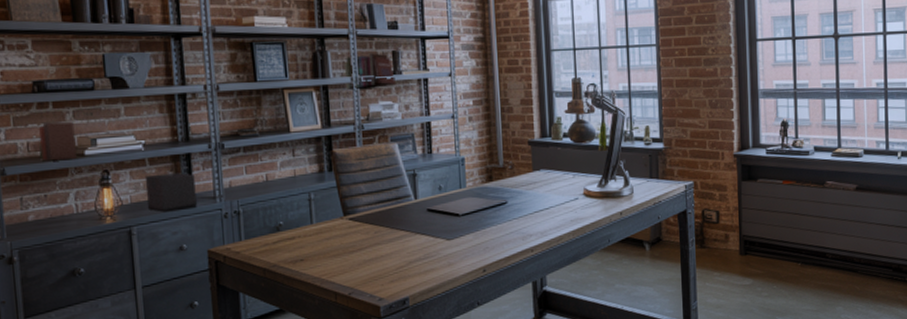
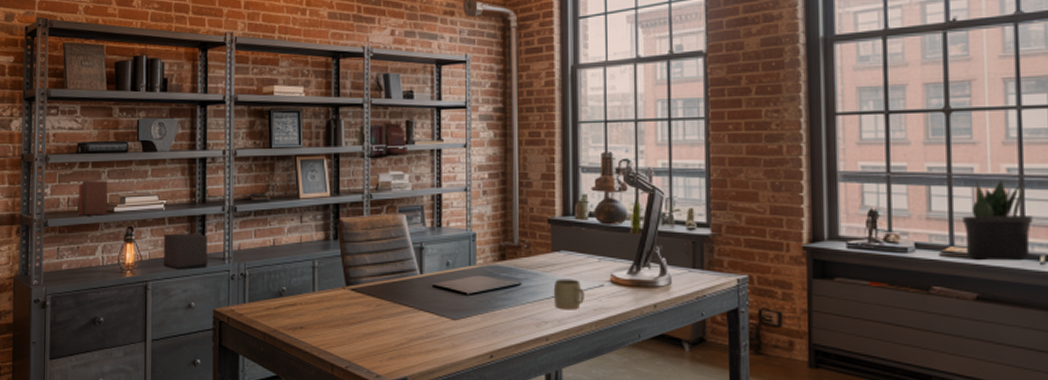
mug: none [535,194,563,223] -> present [553,279,586,310]
planter: none [847,93,893,159] -> present [962,180,1033,261]

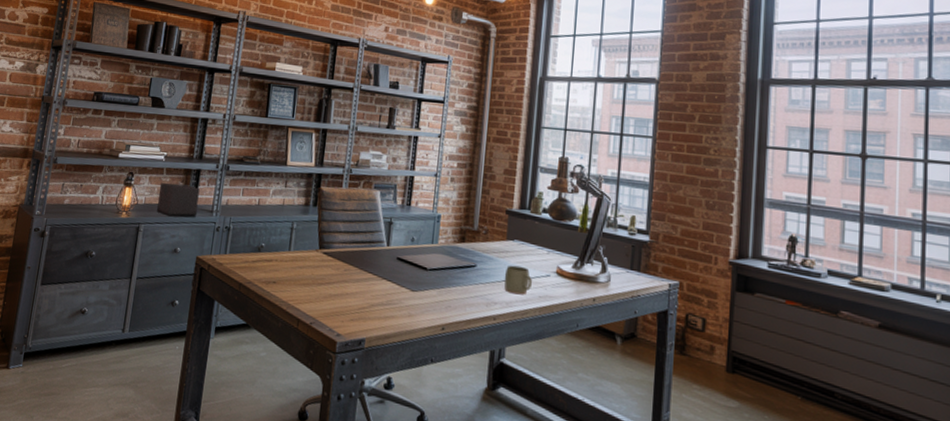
books: present [76,180,108,216] -> none [84,125,117,160]
books: present [358,122,407,159] -> none [343,107,388,139]
planter: present [962,180,1033,261] -> none [871,221,932,297]

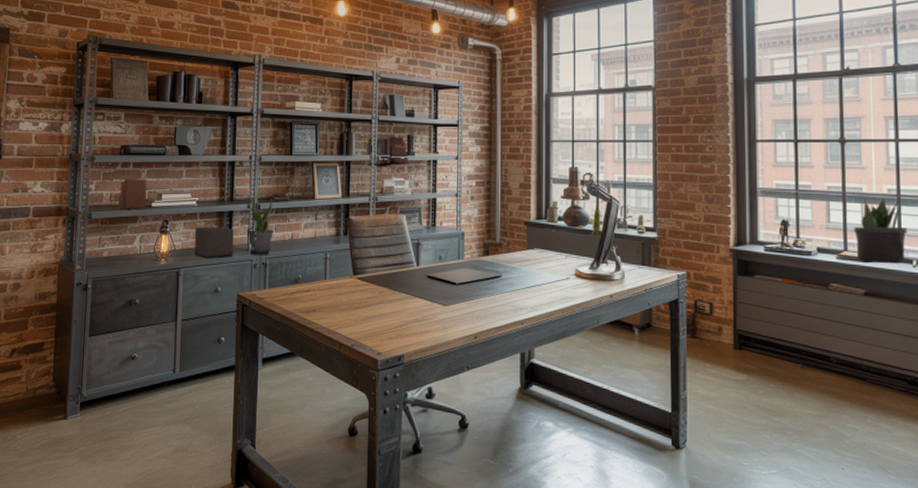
books: none [84,125,117,160] -> present [117,178,147,210]
potted plant: none [212,155,243,220] -> present [246,195,274,256]
books: none [343,107,388,139] -> present [366,136,408,167]
mug: present [504,265,533,295] -> none [528,272,555,299]
planter: none [871,221,932,297] -> present [854,198,908,264]

